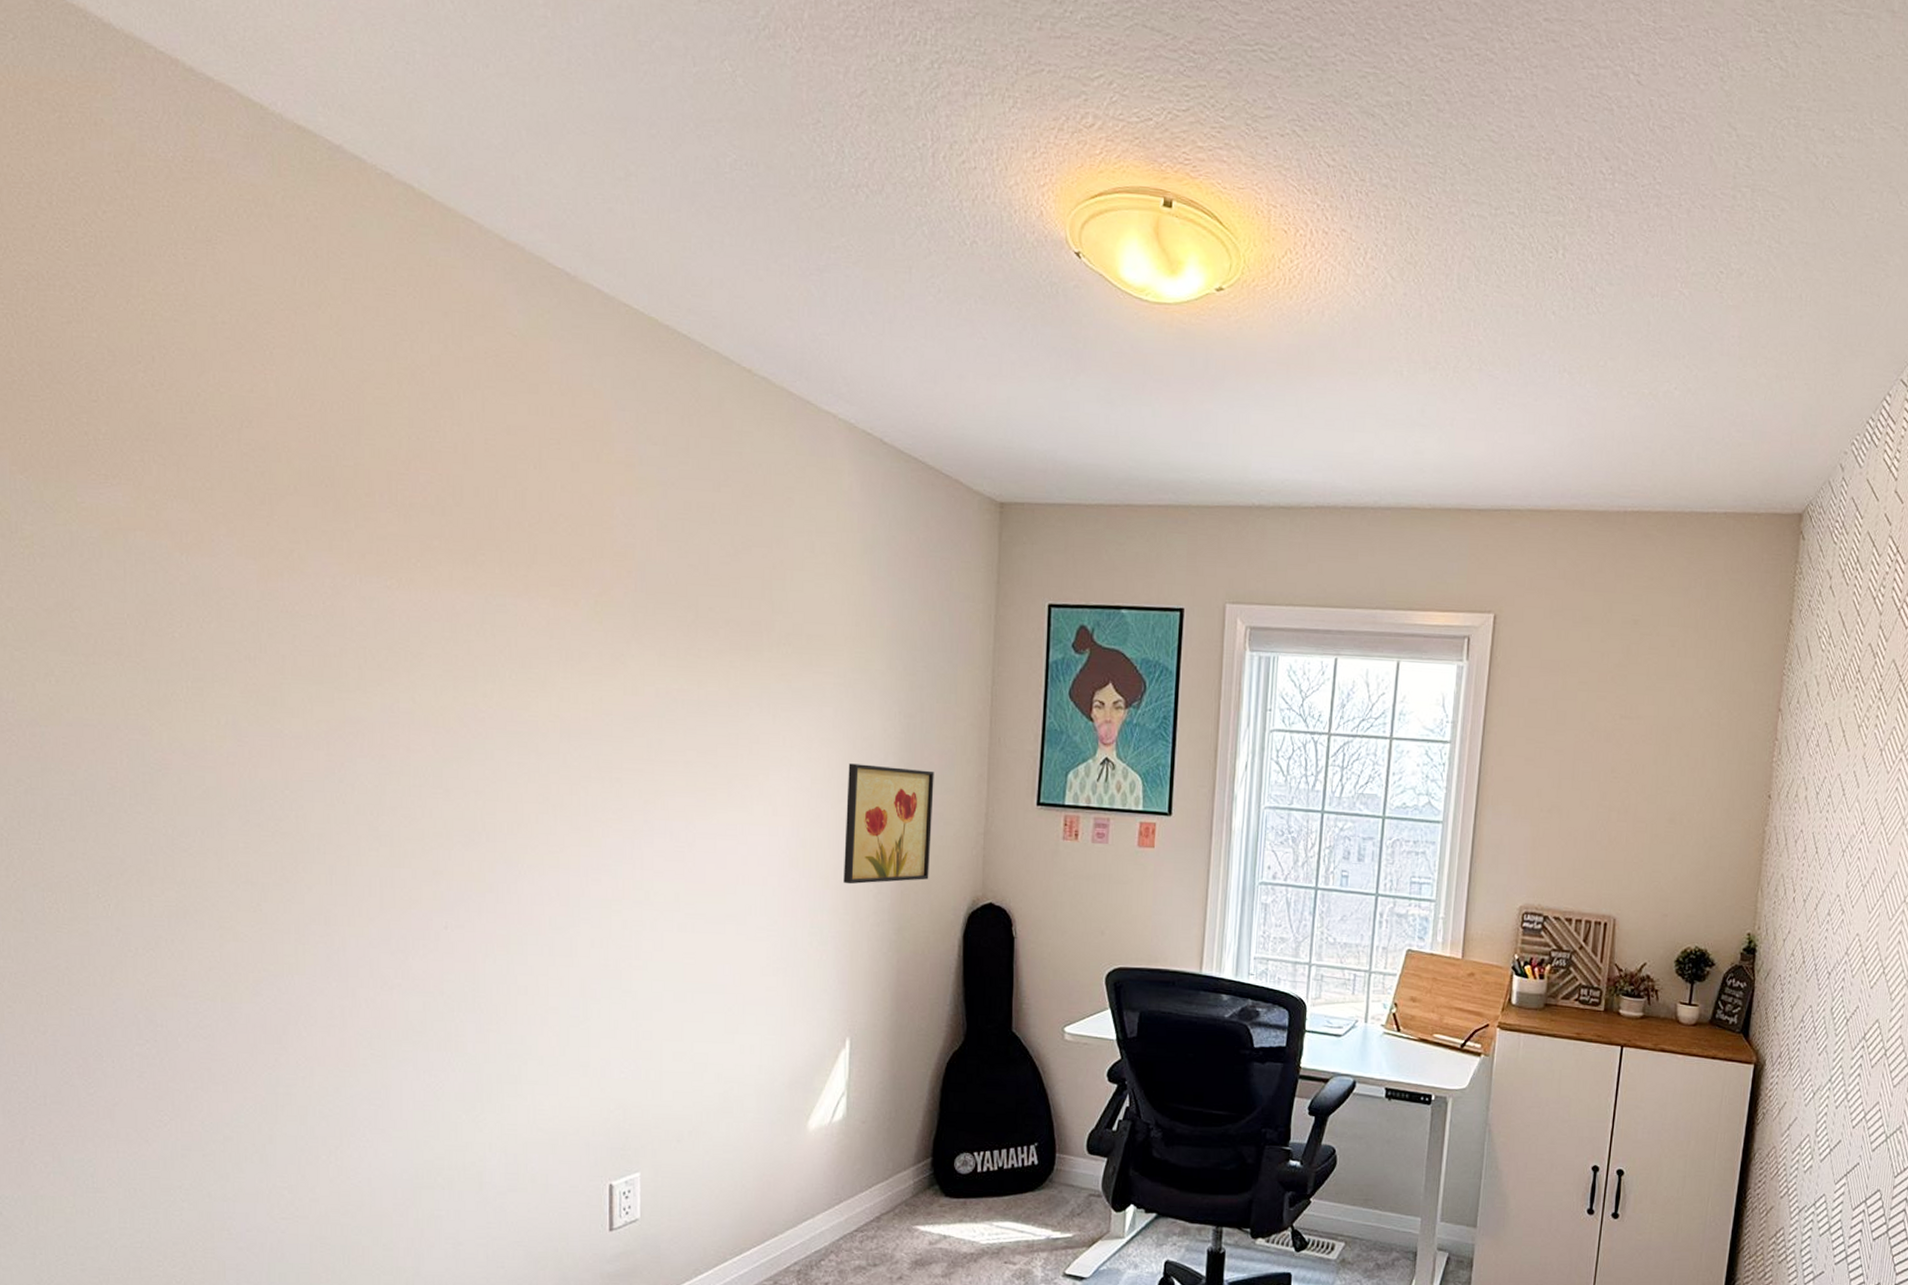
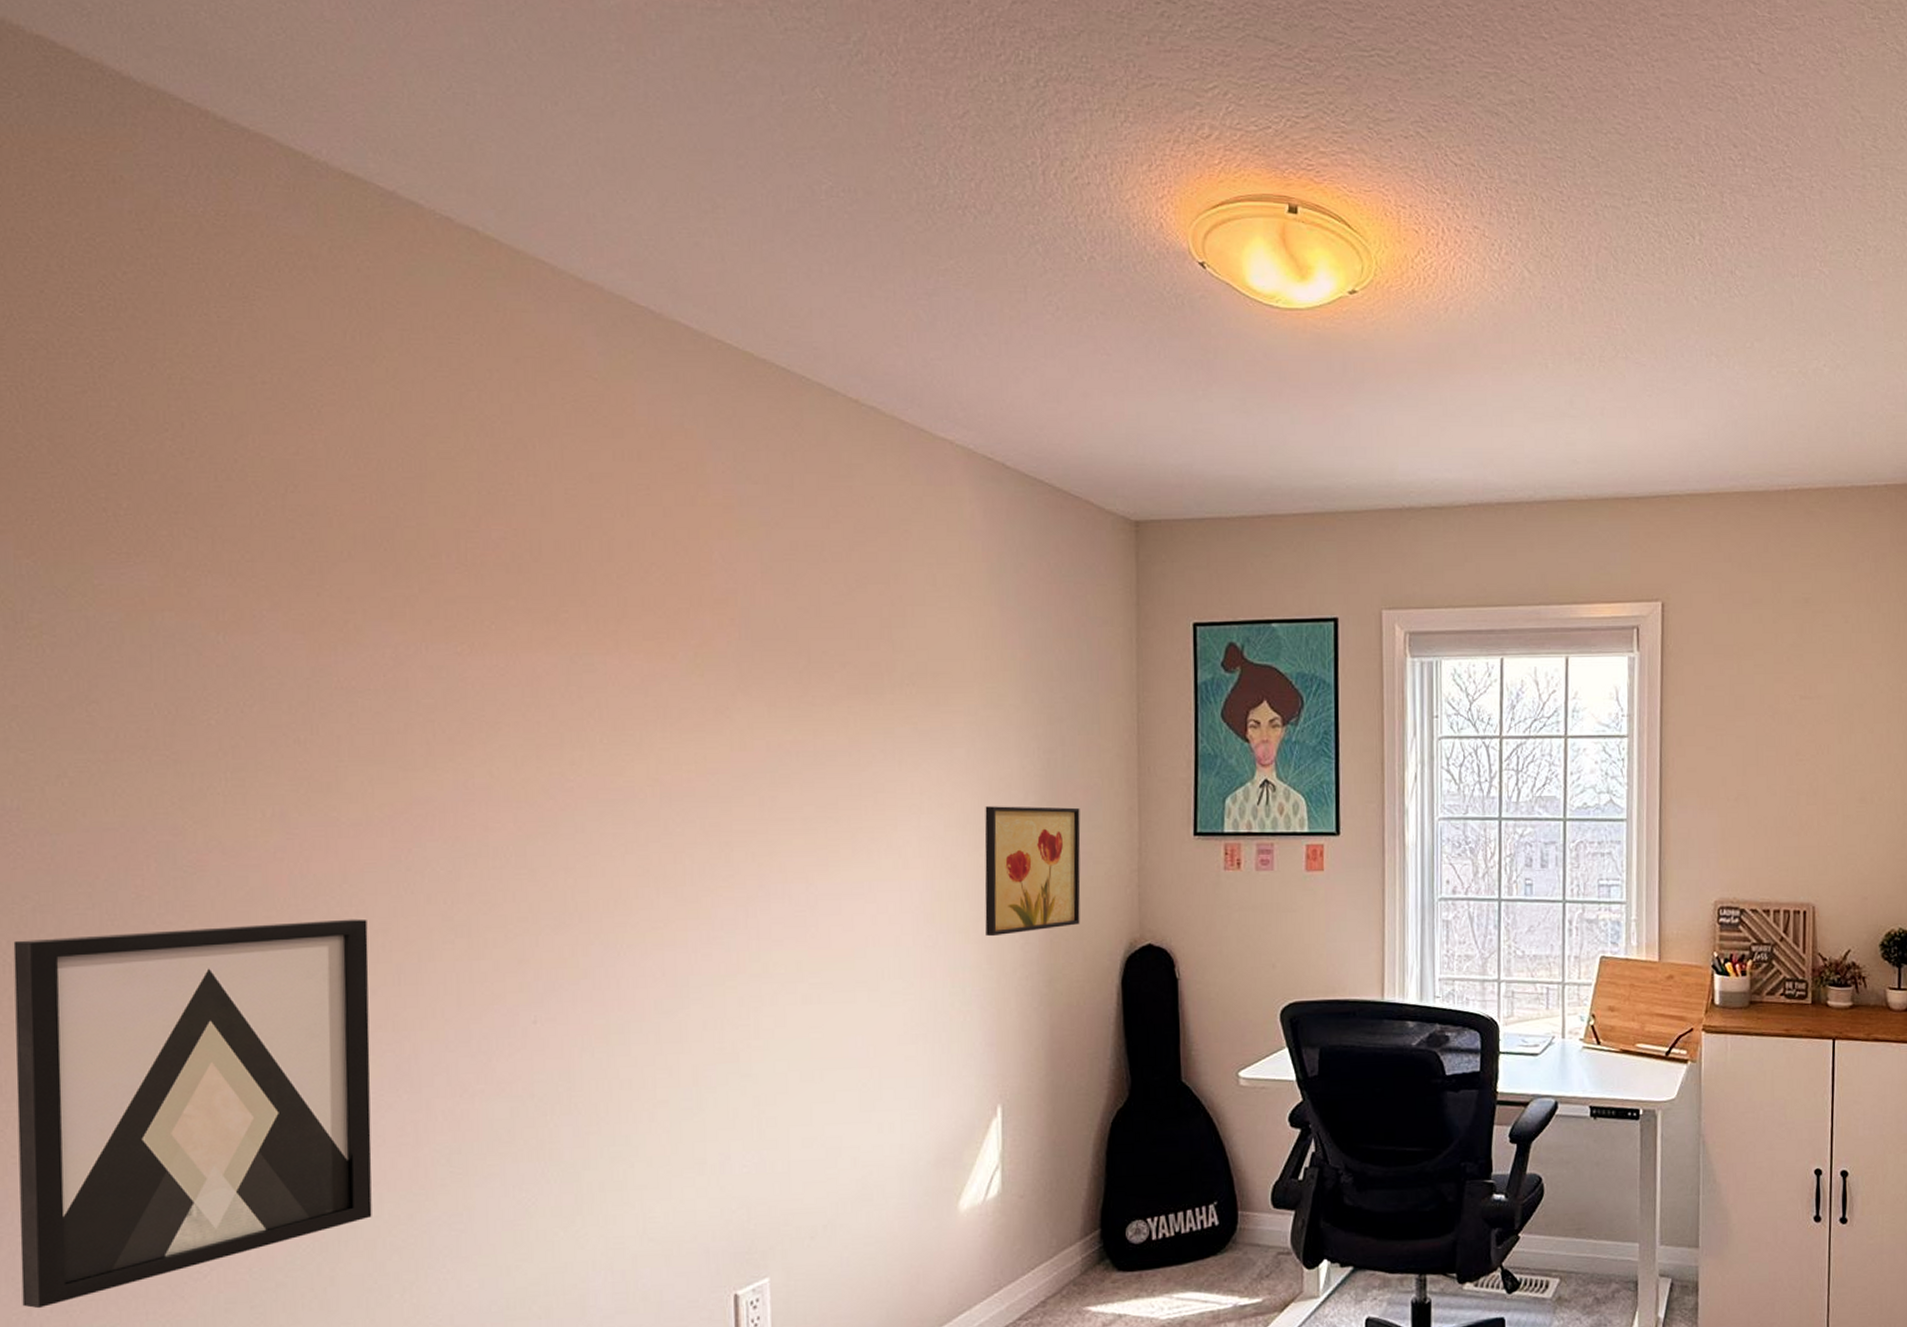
wall art: none [9,818,306,1139] -> present [13,919,372,1309]

